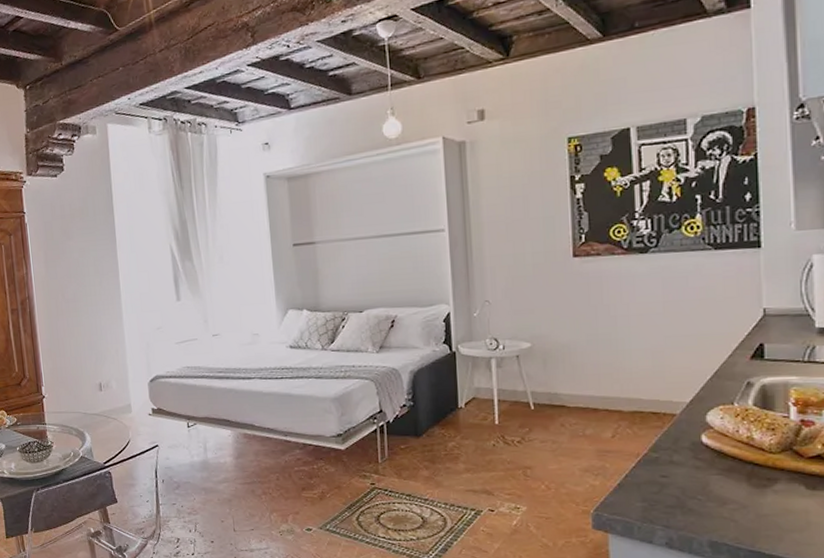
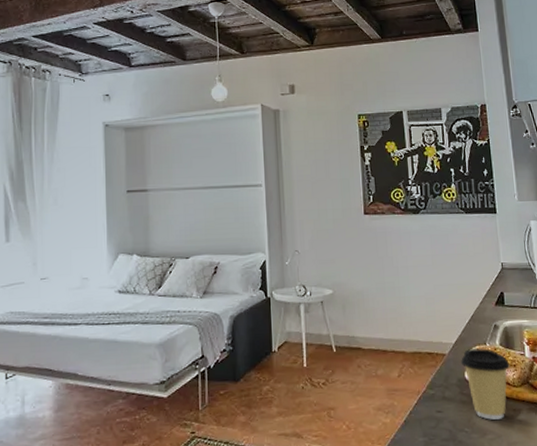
coffee cup: none [697,409,767,488] -> present [461,348,511,420]

